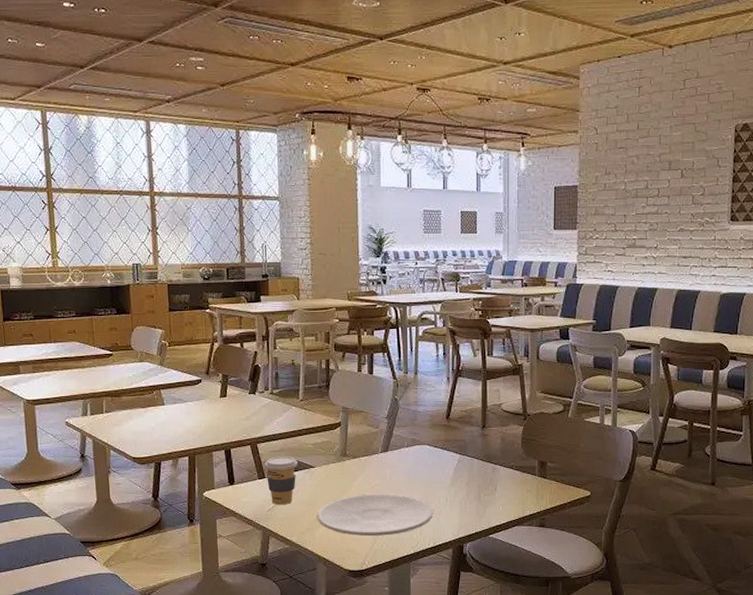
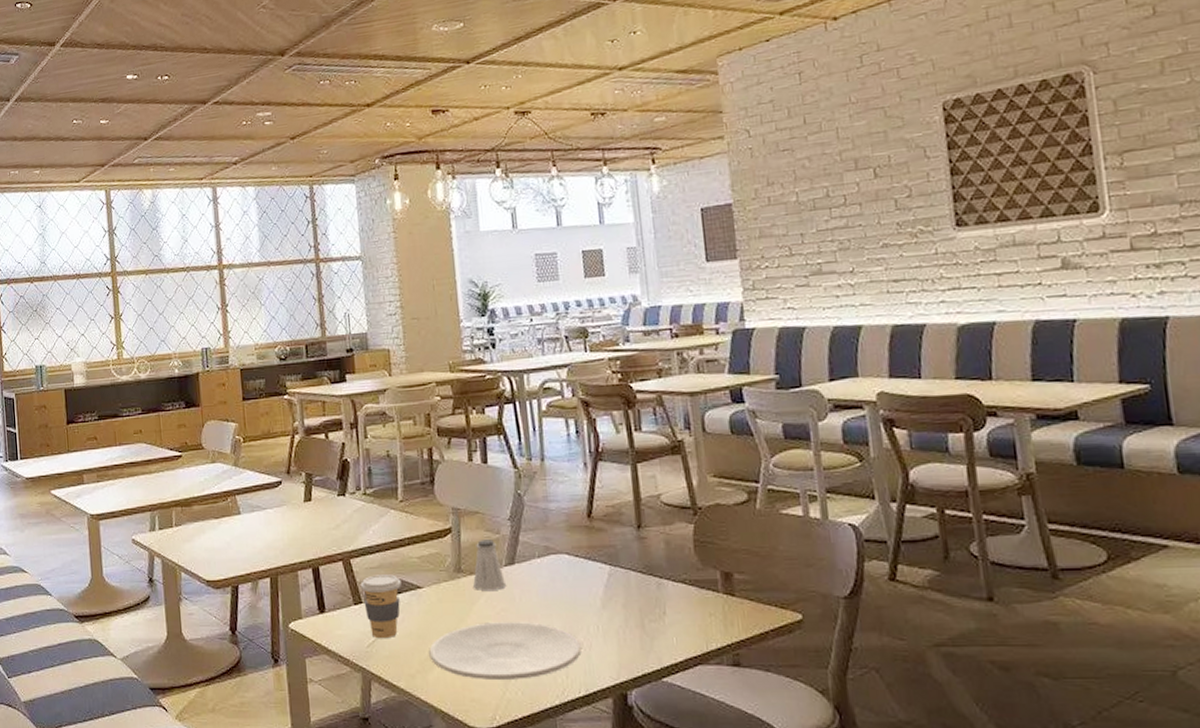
saltshaker: none [355,432,380,470] -> present [473,539,505,590]

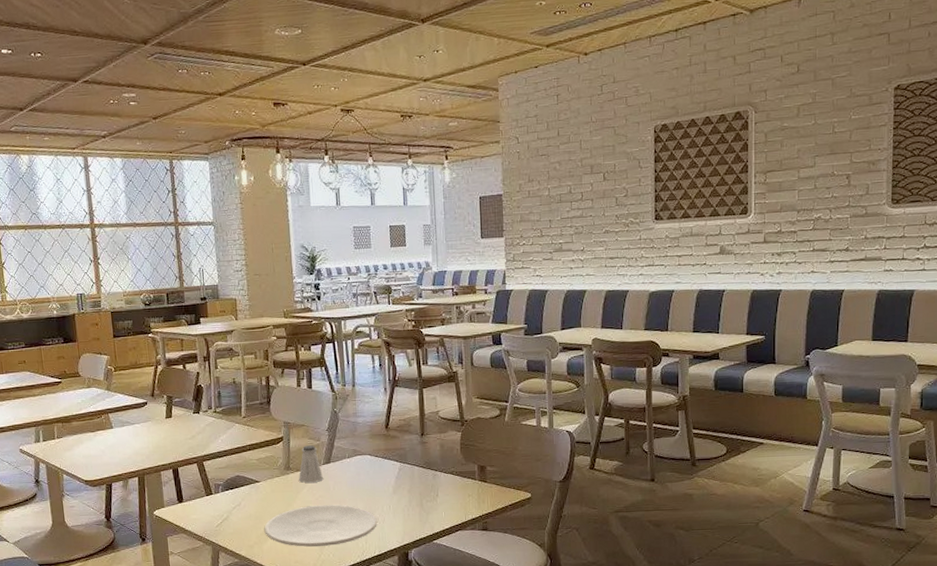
coffee cup: present [360,574,401,639] -> none [211,472,243,521]

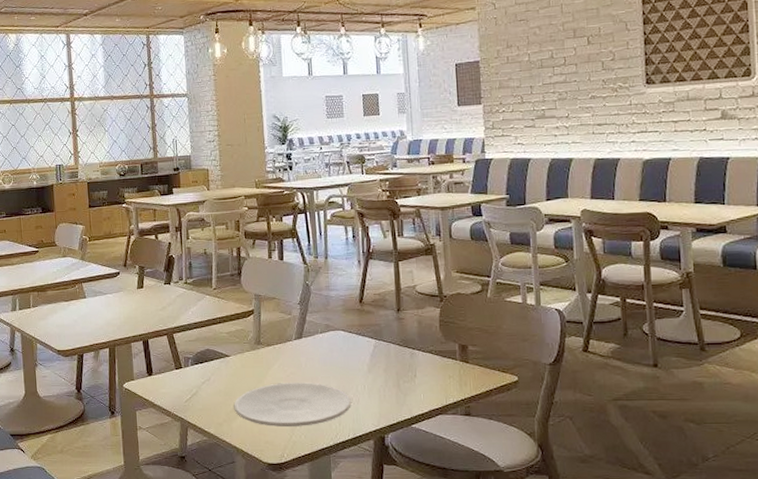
saltshaker: present [299,445,323,483] -> none [269,319,294,358]

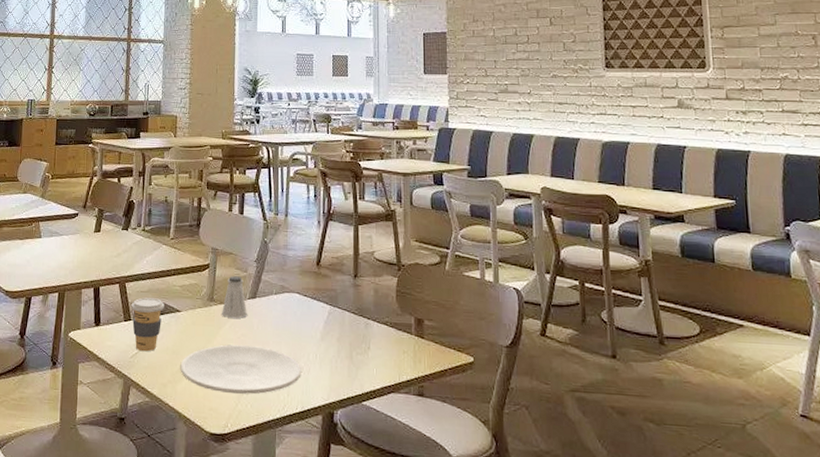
coffee cup: none [180,346,213,396] -> present [131,297,164,352]
saltshaker: none [269,319,294,358] -> present [222,276,247,318]

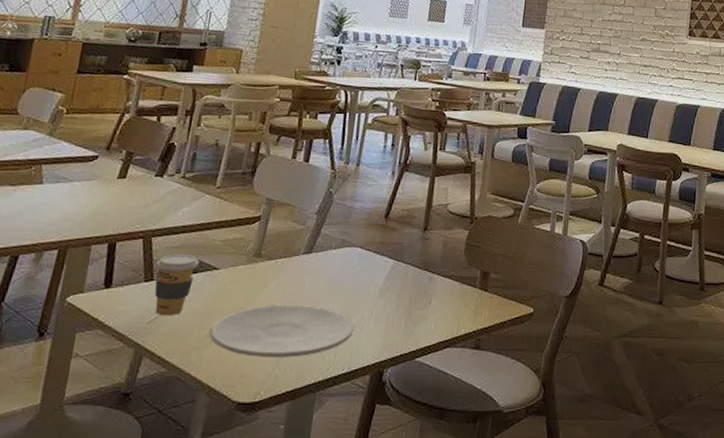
saltshaker: present [222,276,247,318] -> none [269,229,300,275]

